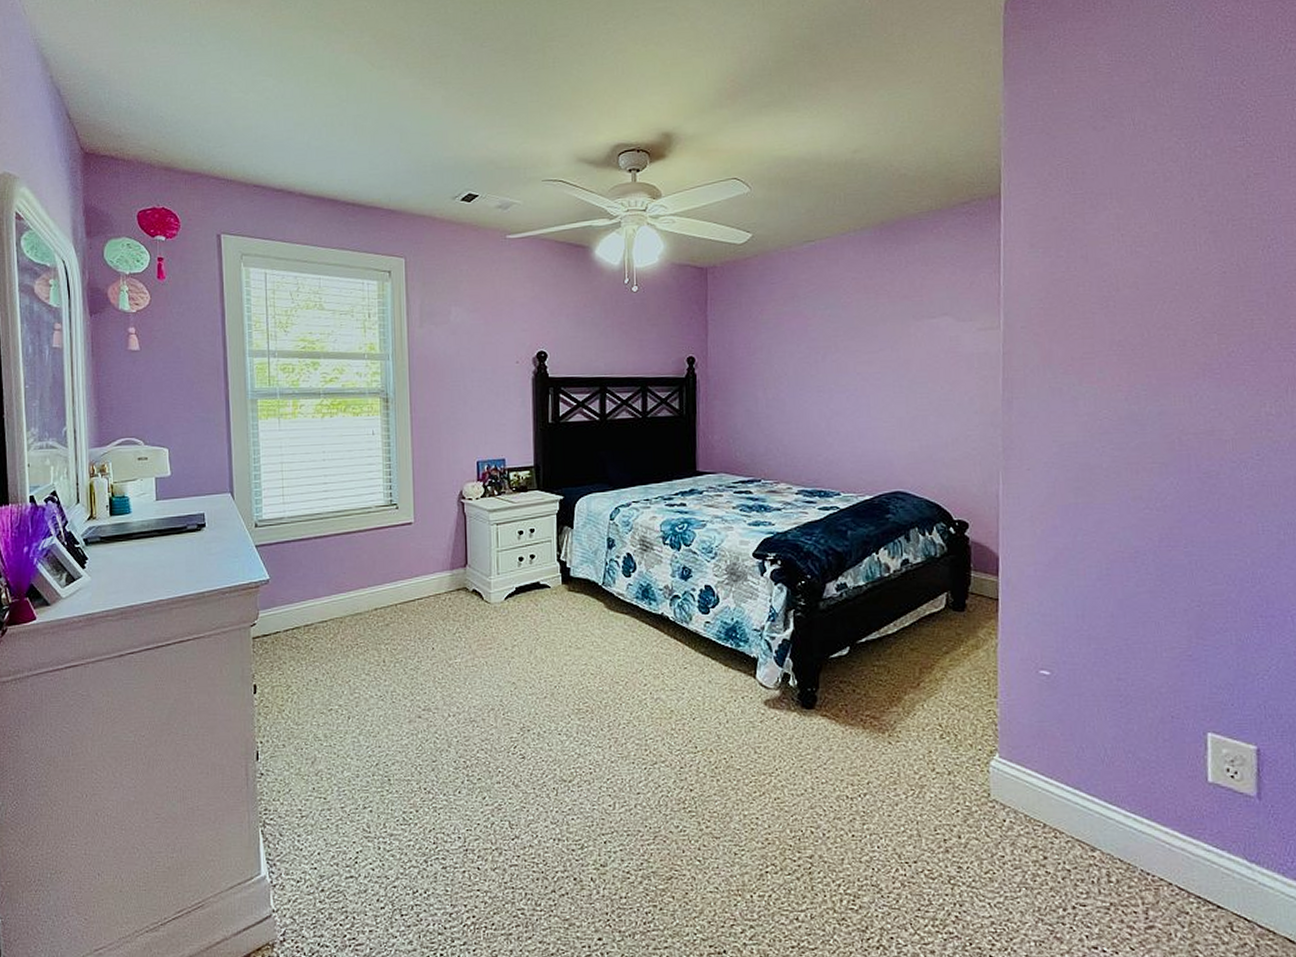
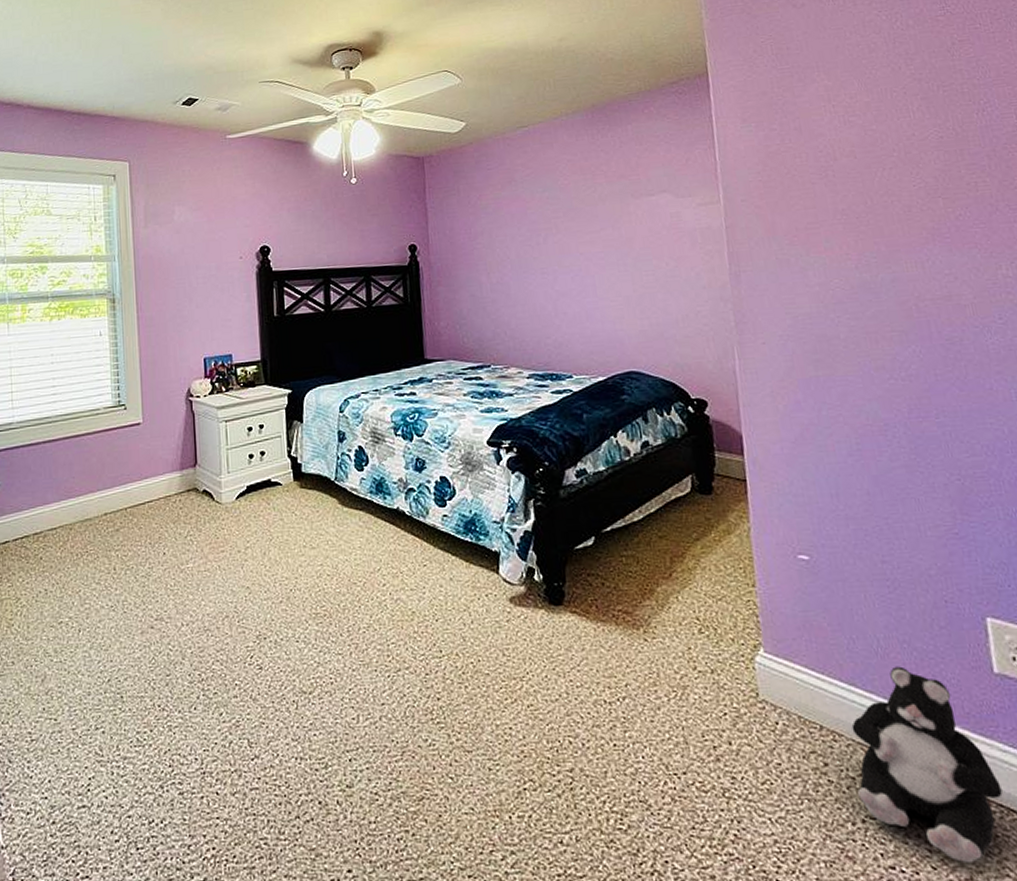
plush toy: none [1071,774,1202,946] -> present [851,666,1003,864]

